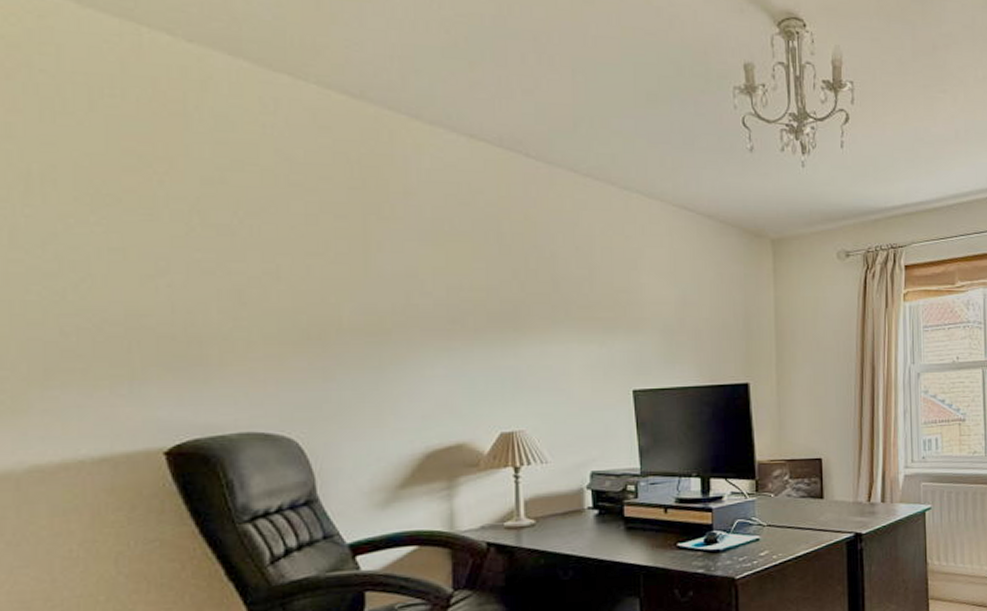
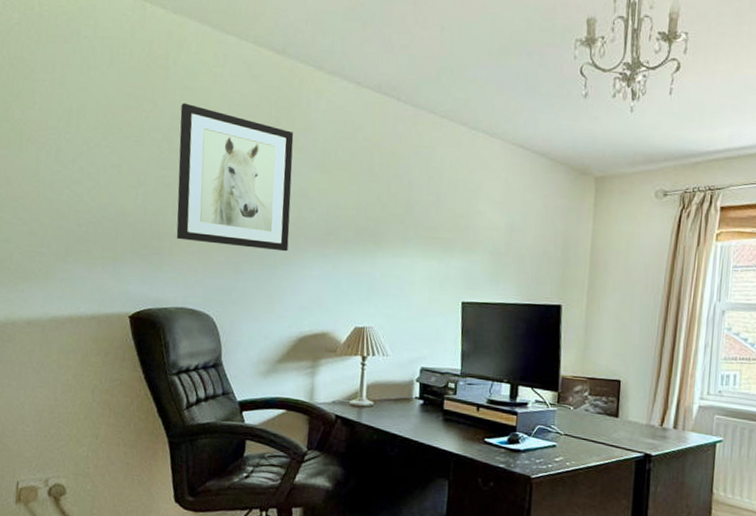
wall art: none [214,162,398,348] -> present [176,103,294,252]

